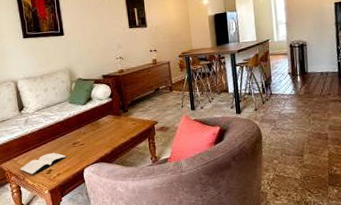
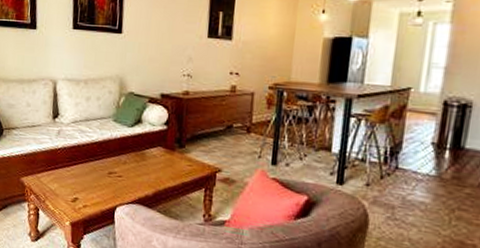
book: present [20,152,67,175] -> none [42,177,99,200]

